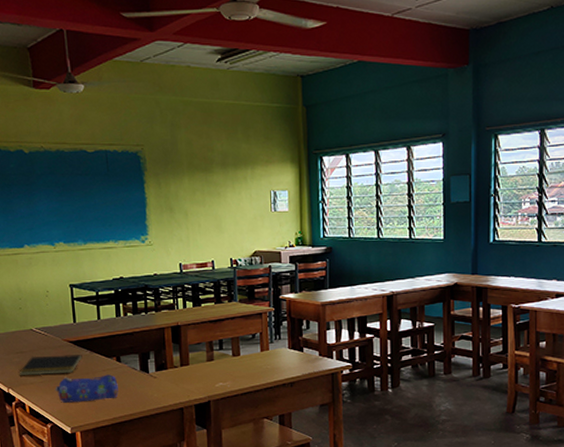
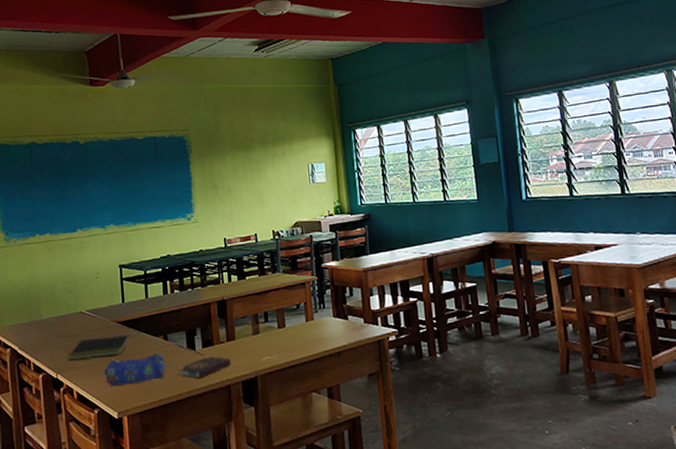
book: none [129,379,185,401] -> present [176,356,231,379]

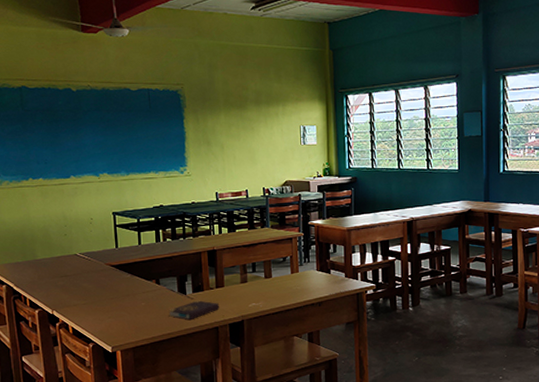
notepad: present [68,335,130,361] -> none [63,278,124,299]
pencil case: present [103,354,166,386] -> none [97,296,157,323]

